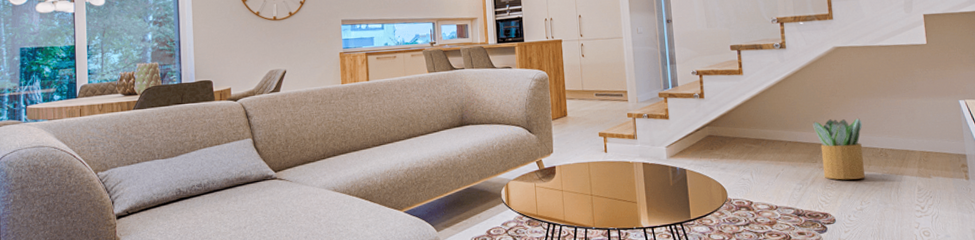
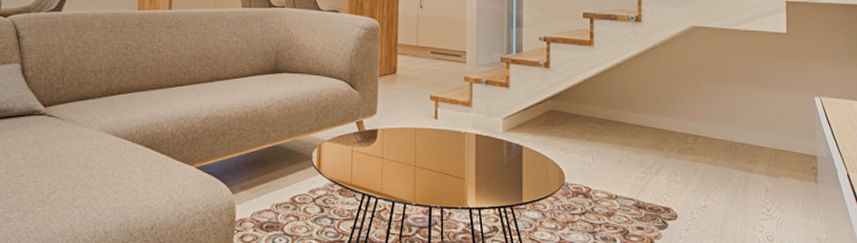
potted plant: present [813,117,865,180] -> none [662,104,714,173]

